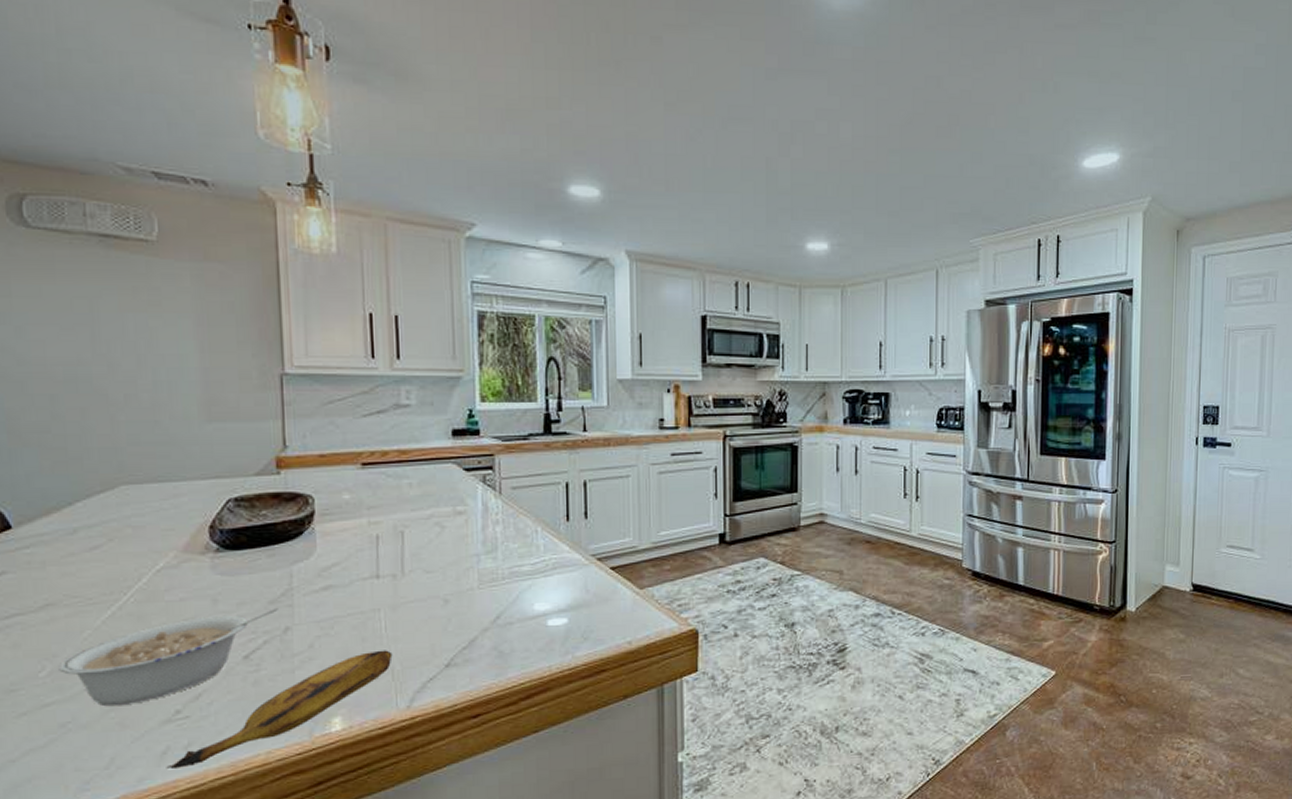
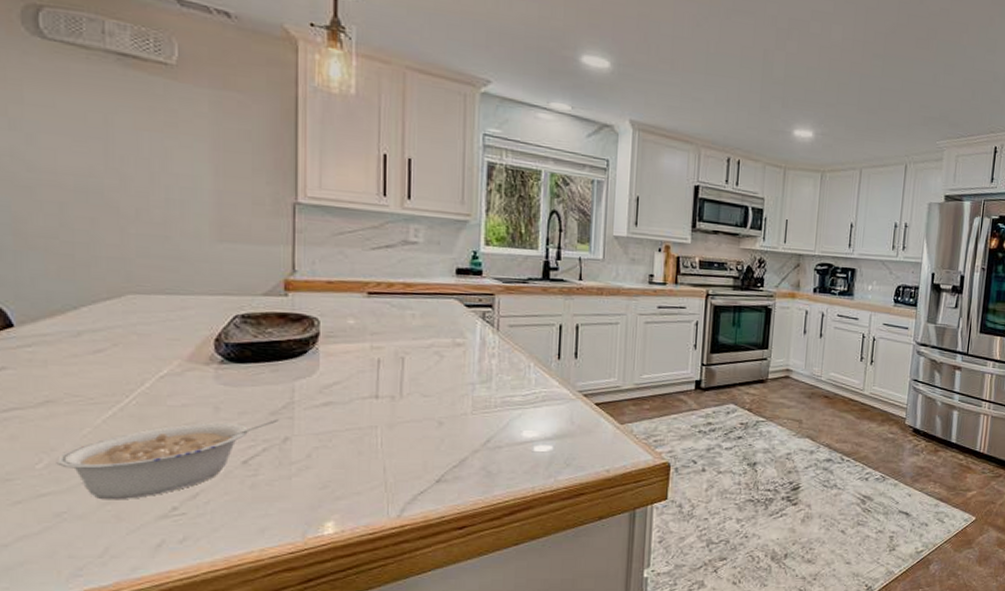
banana: present [166,650,393,770] -> none [160,463,387,561]

